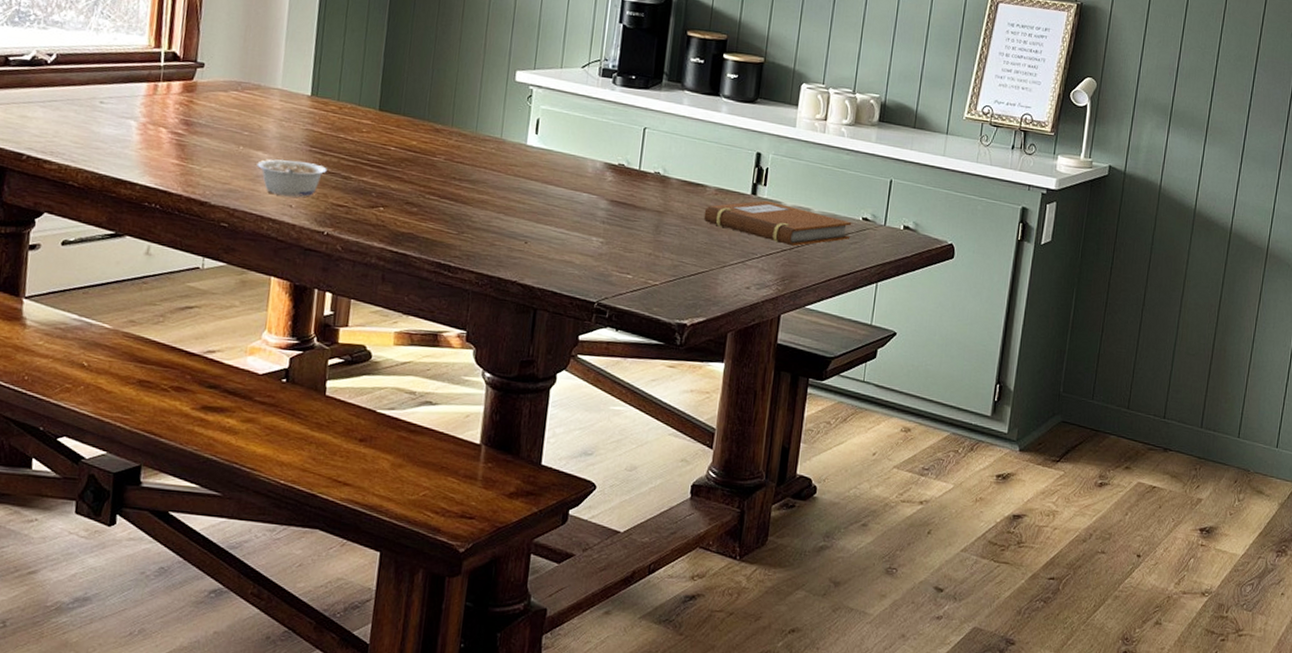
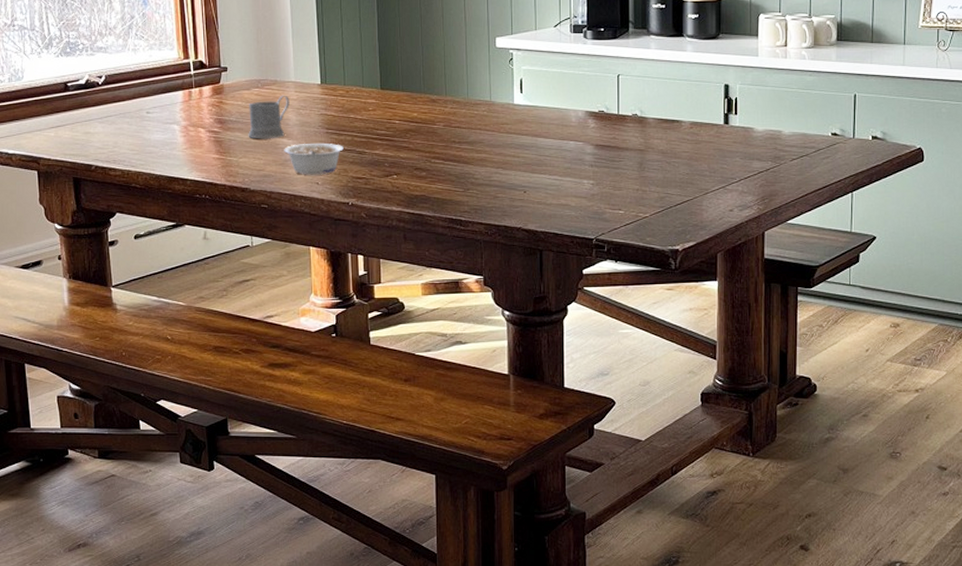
mug: none [217,102,272,150] -> present [248,95,289,139]
notebook: present [703,200,852,247] -> none [682,128,822,168]

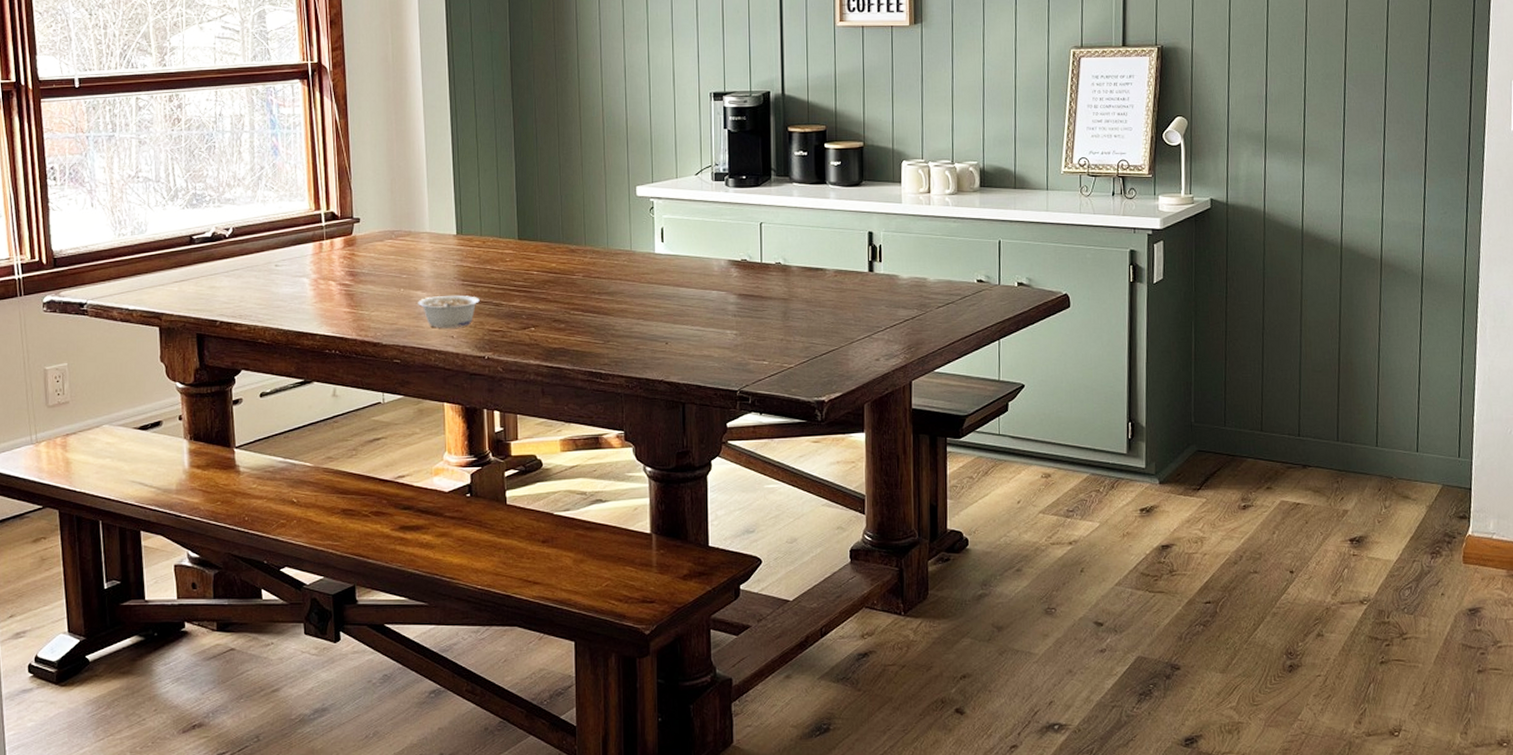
mug: present [248,95,289,139] -> none [381,246,424,292]

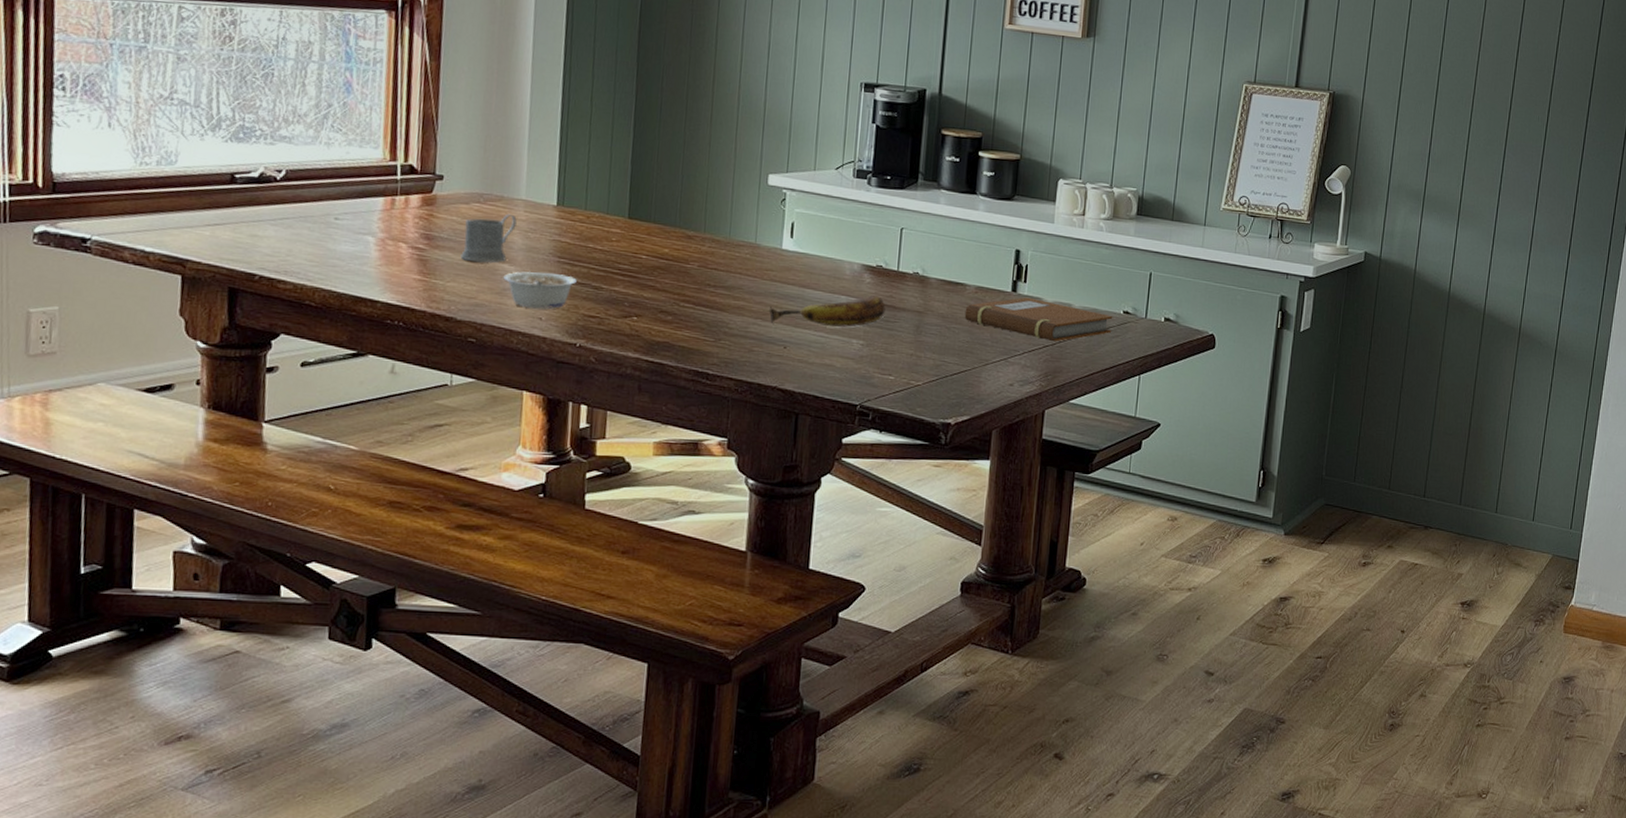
mug: none [381,246,424,292] -> present [460,213,517,263]
banana: none [649,288,754,322] -> present [768,295,886,327]
notebook: none [827,275,968,316] -> present [964,297,1113,342]

